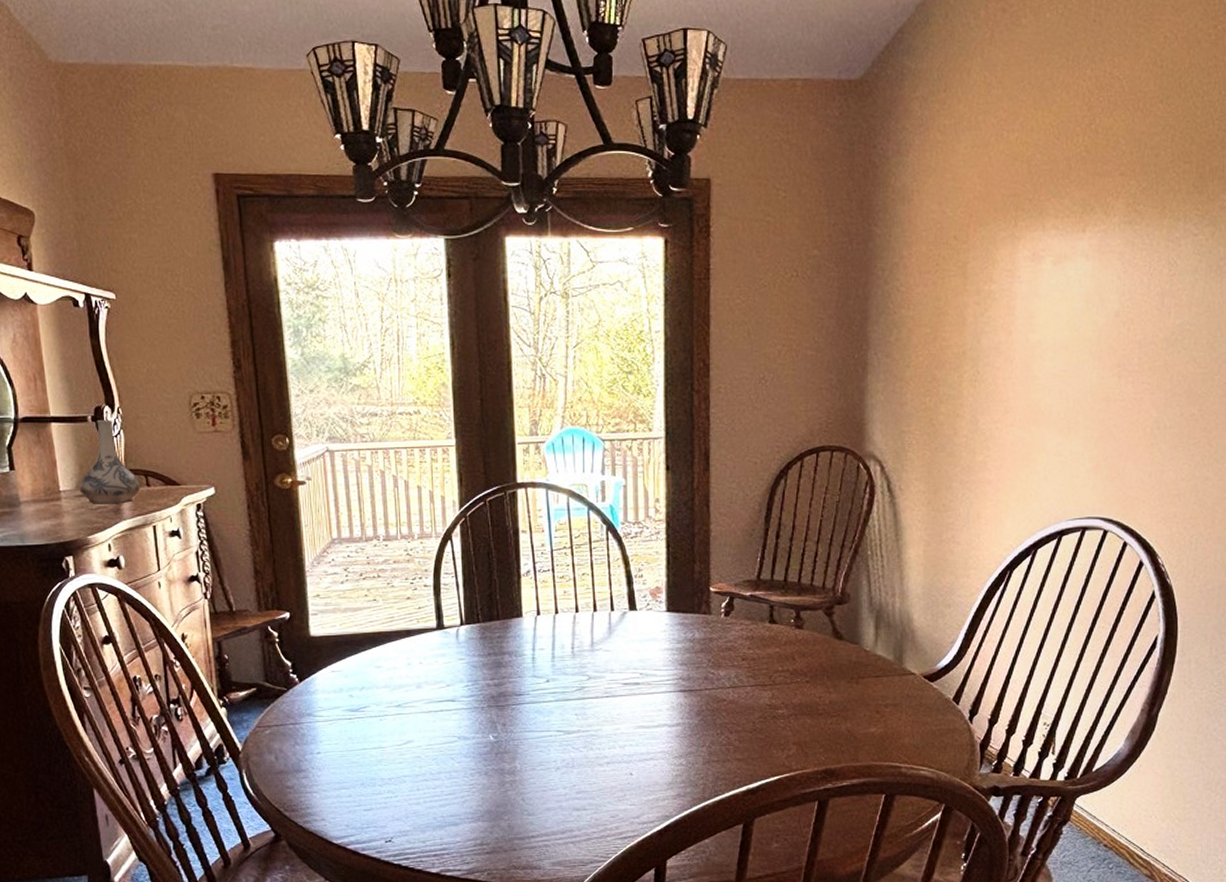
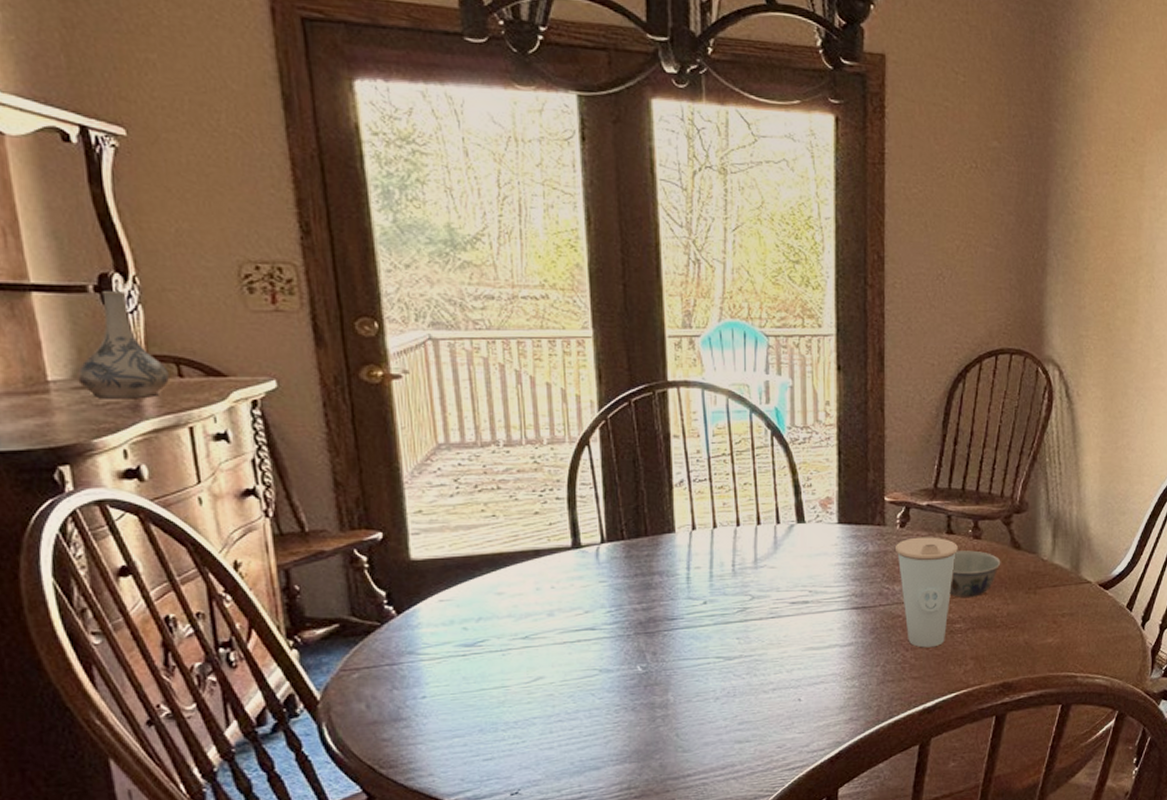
cup: none [720,626,781,731] -> present [896,537,959,648]
bowl: none [772,639,823,684] -> present [949,550,1001,597]

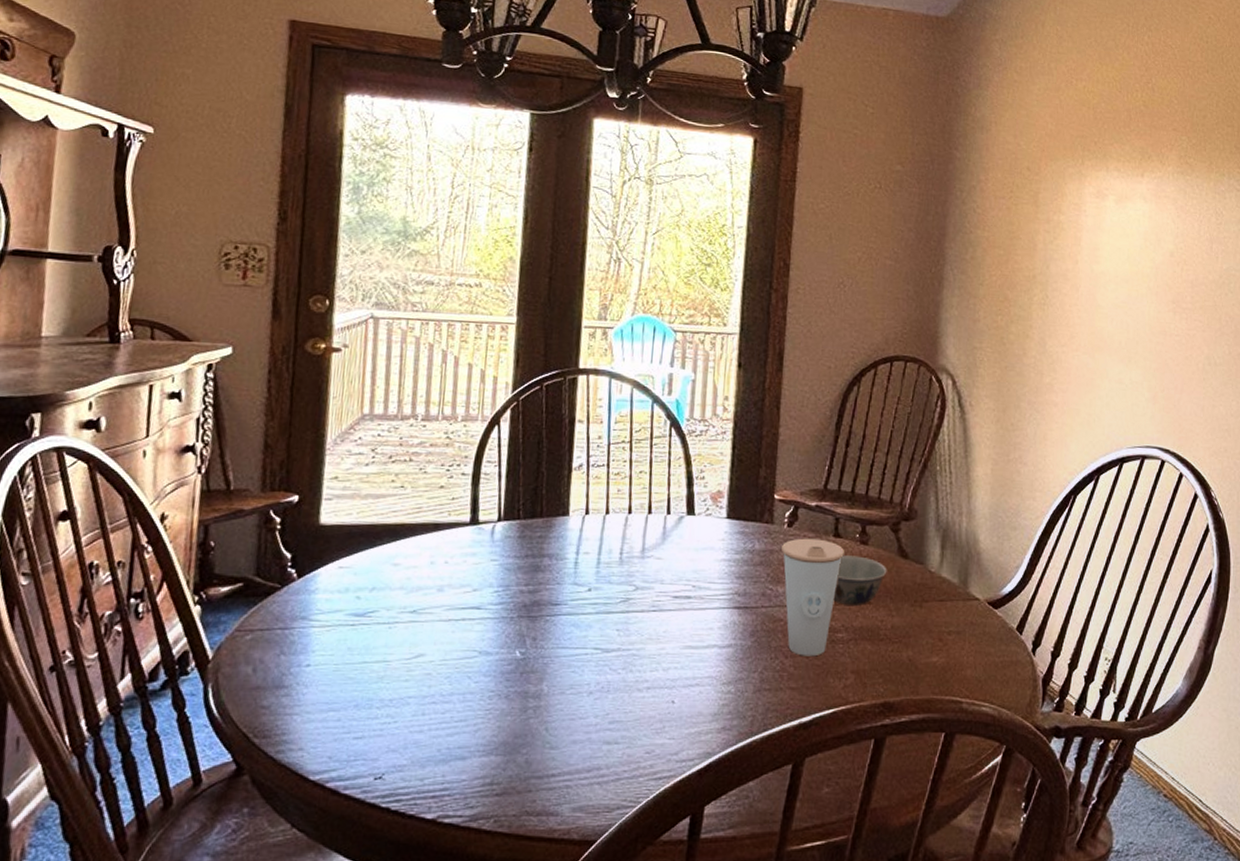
decorative vase: present [77,290,169,399] -> none [66,260,143,357]

